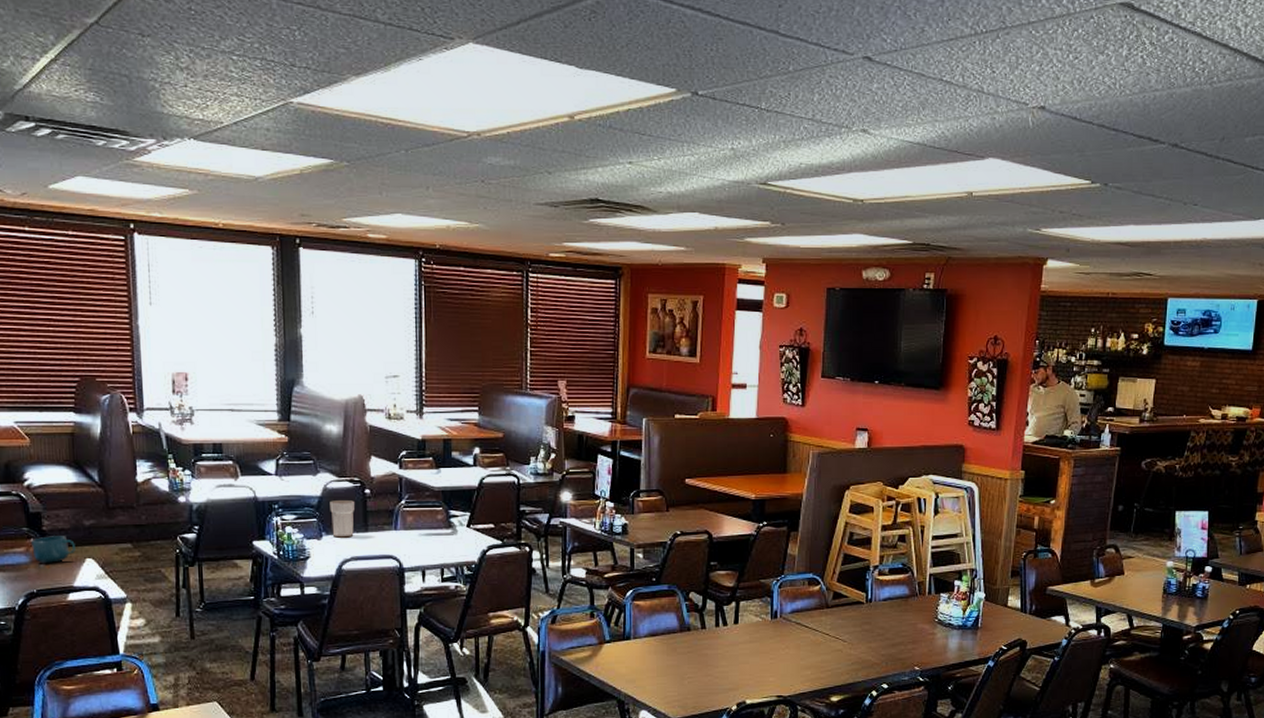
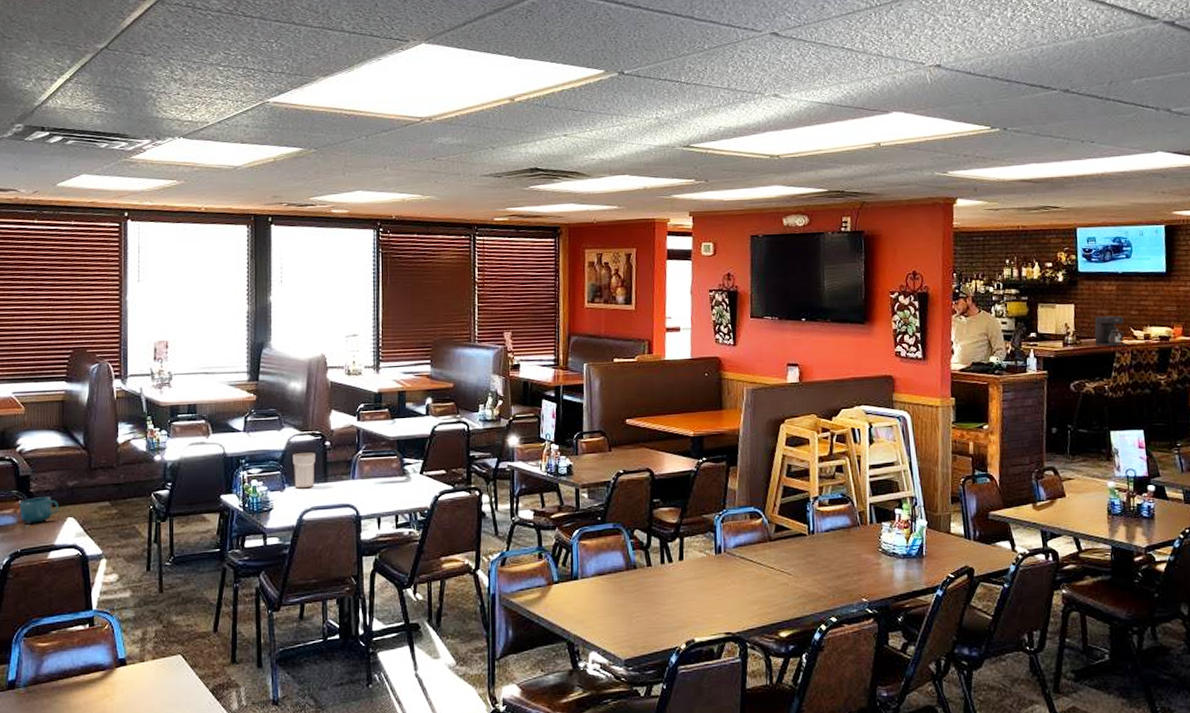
coffee maker: none [1171,393,1204,426] -> present [1094,316,1127,347]

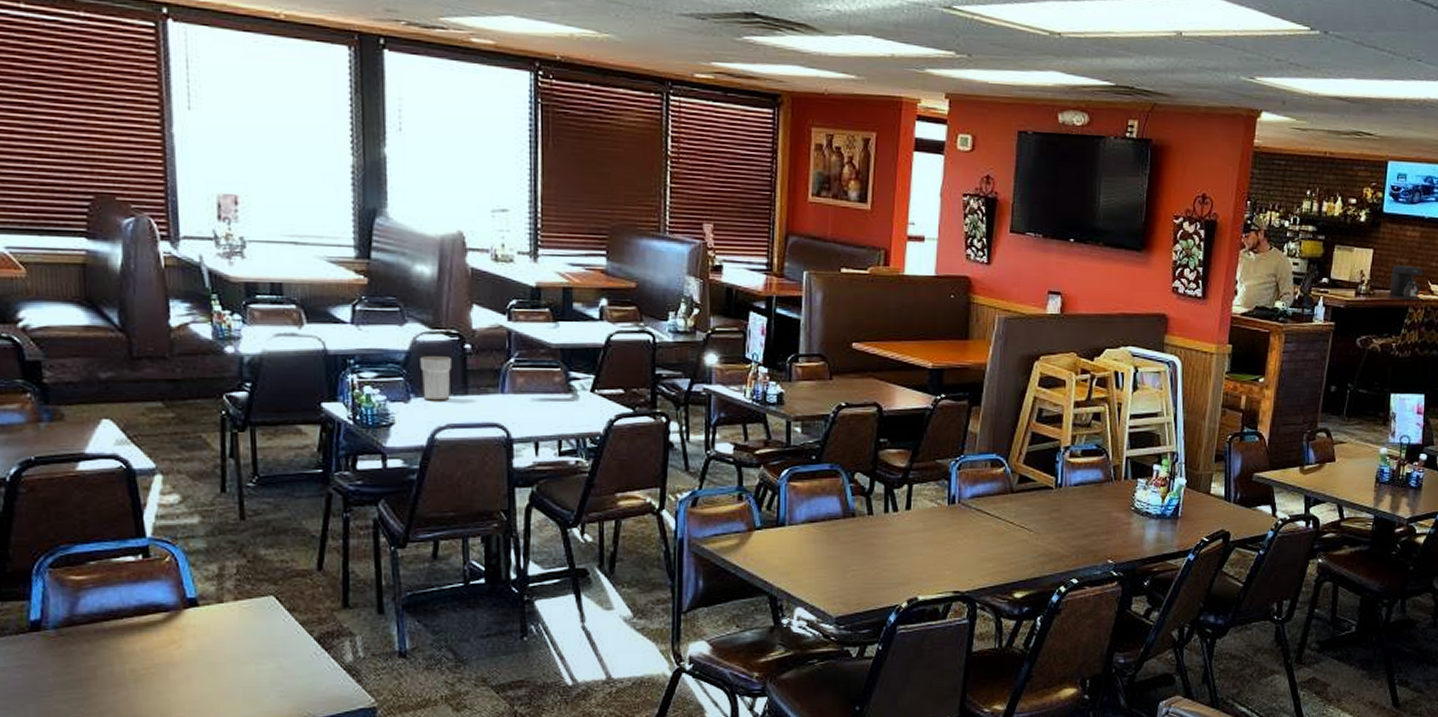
cup: present [19,497,58,523] -> none [28,390,88,424]

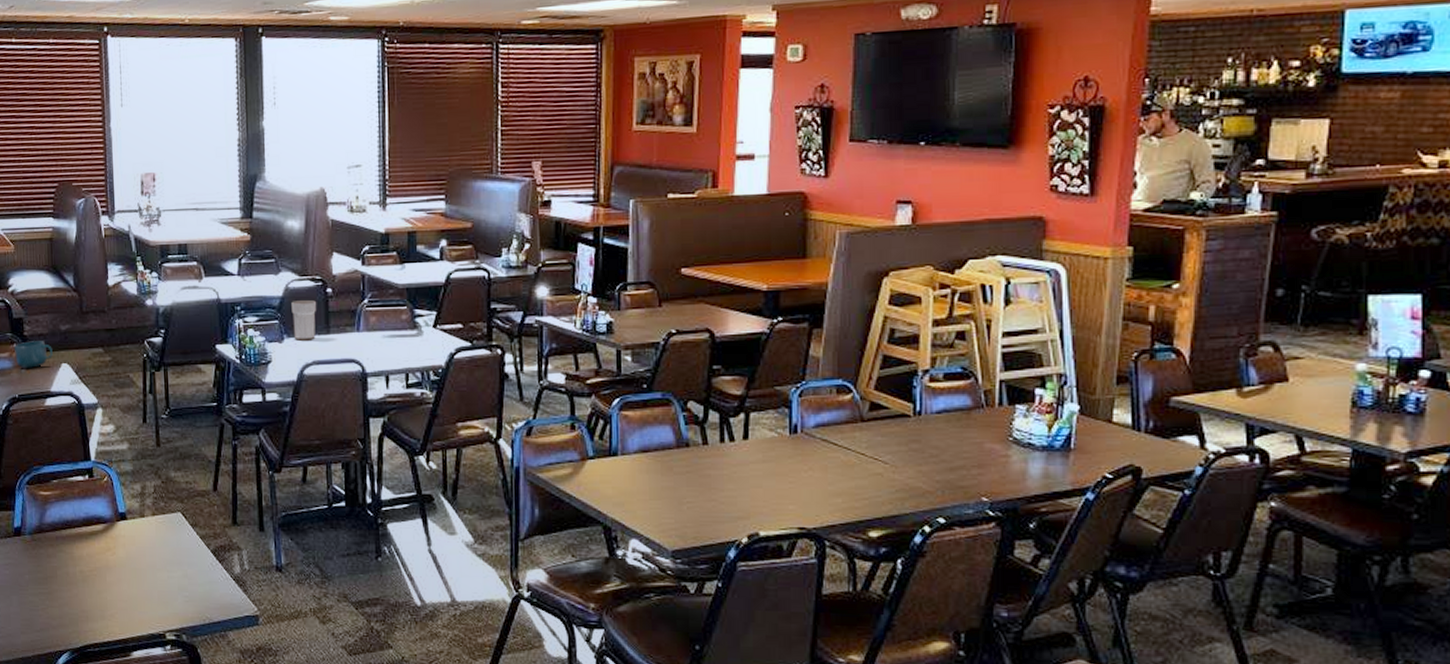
cup: none [28,390,88,424] -> present [14,341,53,368]
coffee maker: present [1389,265,1423,302] -> none [1357,134,1410,179]

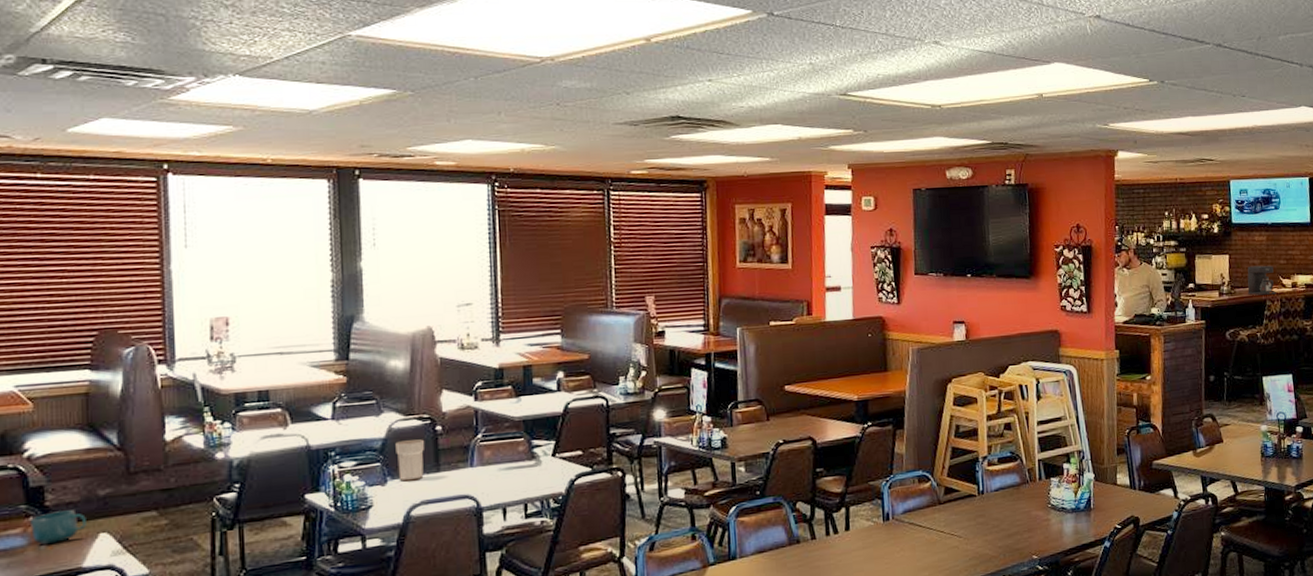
coffee maker: none [1357,134,1410,179] -> present [1247,265,1277,296]

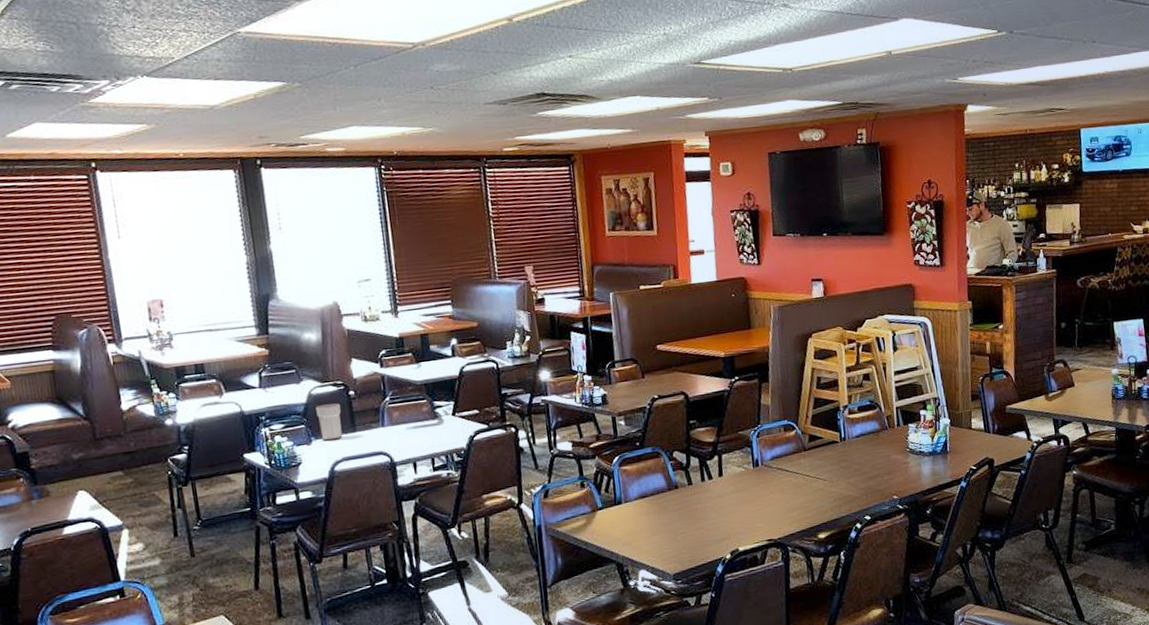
cup: present [31,510,86,544] -> none [21,471,67,501]
coffee maker: present [1247,265,1277,296] -> none [1098,212,1128,243]

